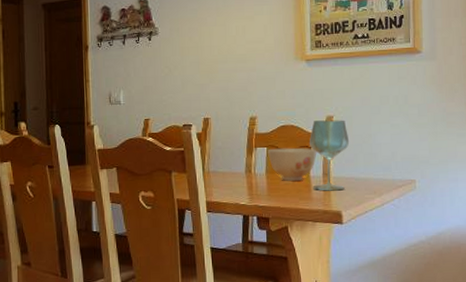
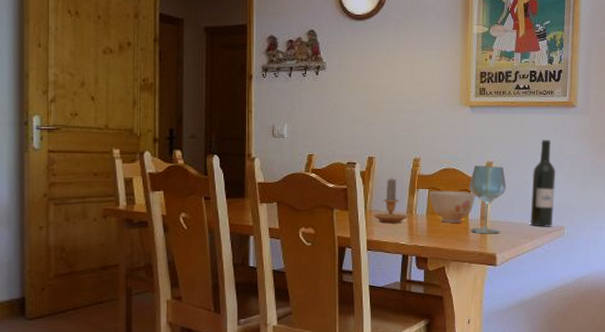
candle: none [211,137,255,183] -> present [373,177,417,223]
wine bottle: none [376,89,403,182] -> present [530,140,556,227]

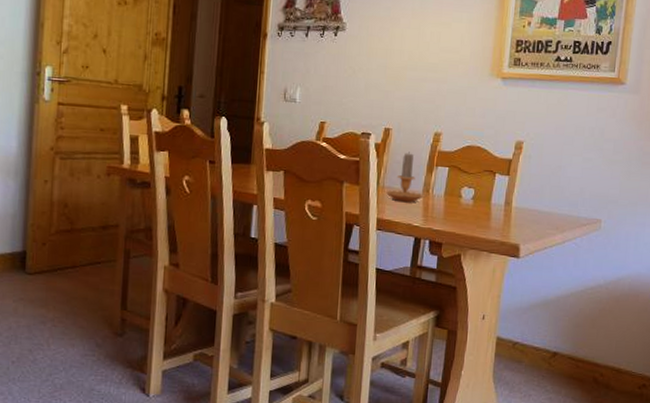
bowl: present [429,190,476,224] -> none [449,169,502,208]
wine glass: present [468,166,507,234] -> none [492,144,538,223]
wine bottle: present [530,140,556,227] -> none [561,120,596,219]

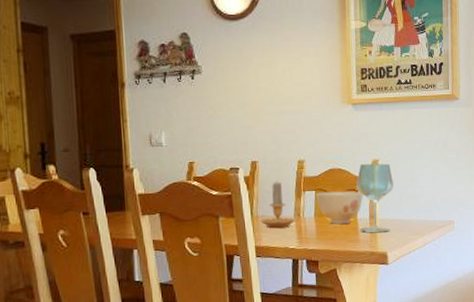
bowl: none [449,169,502,208] -> present [316,191,364,225]
wine glass: none [492,144,538,223] -> present [355,163,394,233]

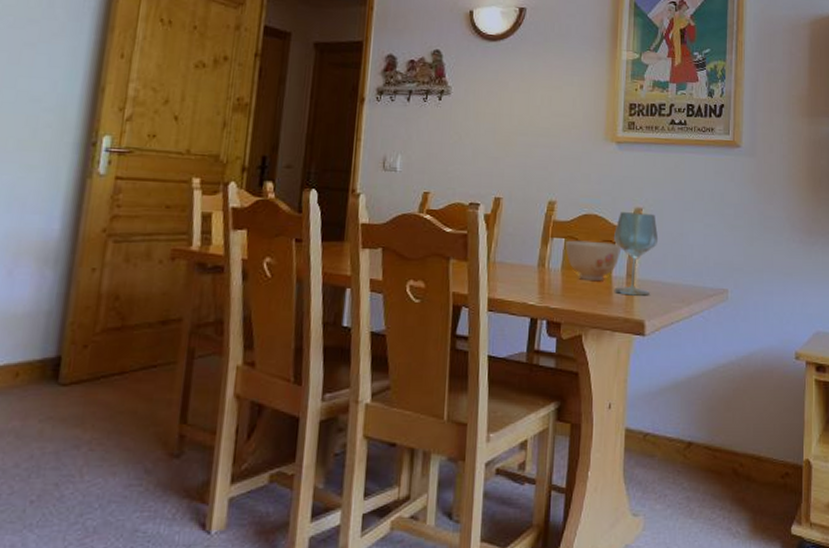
candle: present [259,181,304,228] -> none [496,222,550,278]

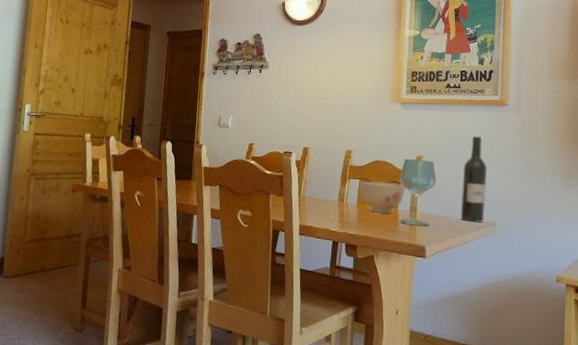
wine bottle: none [686,184,718,290] -> present [460,136,488,223]

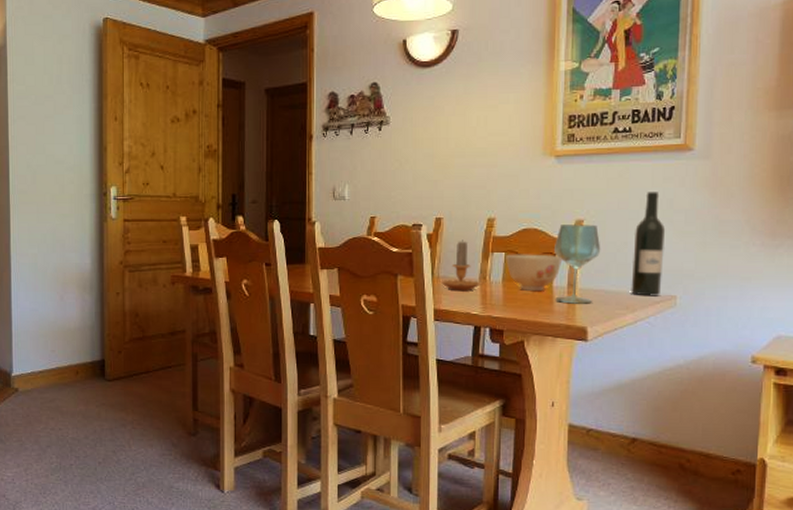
candle: none [306,167,347,210] -> present [440,240,491,290]

